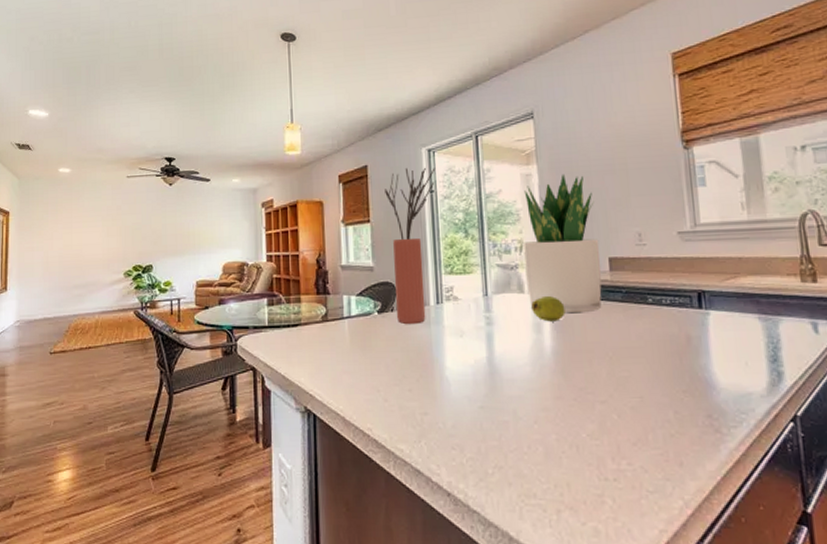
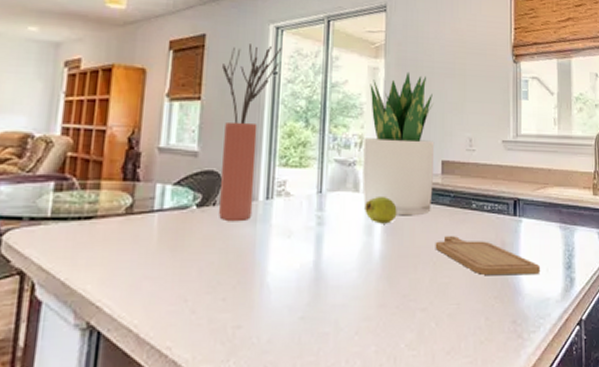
chopping board: none [609,331,737,370] -> present [435,236,540,276]

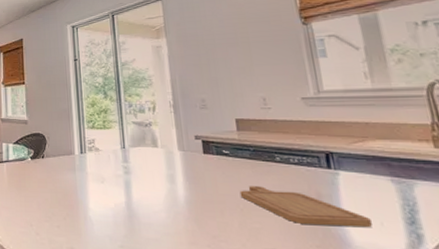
vase: present [219,44,282,222] -> none [37,40,79,170]
planter: present [363,71,435,216] -> none [155,46,231,168]
fruit: present [365,196,397,224] -> none [164,150,197,174]

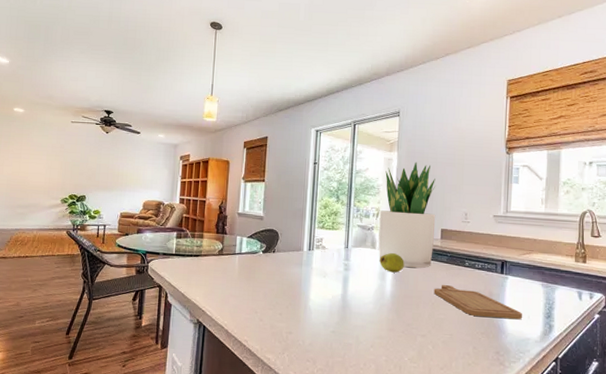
planter: none [155,46,231,168] -> present [378,161,436,269]
fruit: none [164,150,197,174] -> present [380,252,404,273]

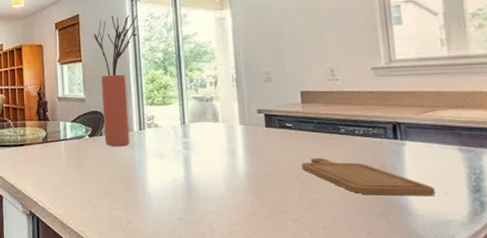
vase: none [277,143,320,265] -> present [94,14,138,147]
planter: present [378,161,436,269] -> none [218,16,294,141]
fruit: present [380,252,404,273] -> none [225,124,258,148]

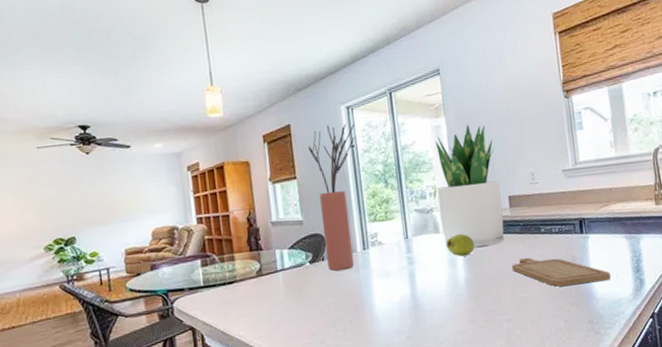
planter: none [218,16,294,141] -> present [435,124,504,248]
fruit: none [225,124,258,148] -> present [446,233,475,257]

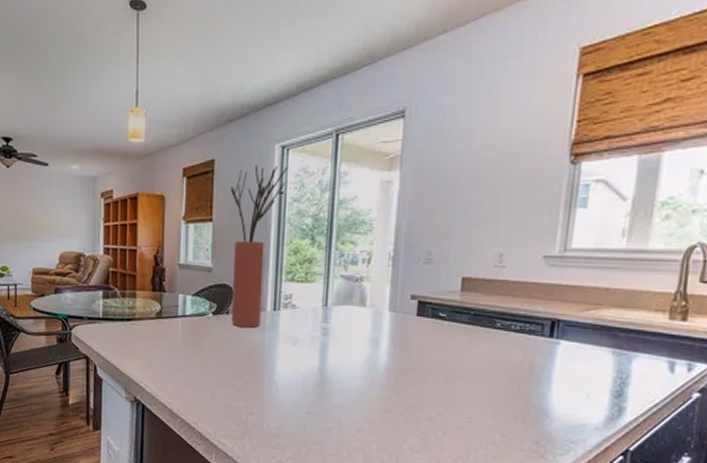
planter: present [435,124,504,248] -> none [370,183,457,332]
fruit: present [446,233,475,257] -> none [371,311,407,338]
chopping board: present [511,257,611,287] -> none [447,353,578,400]

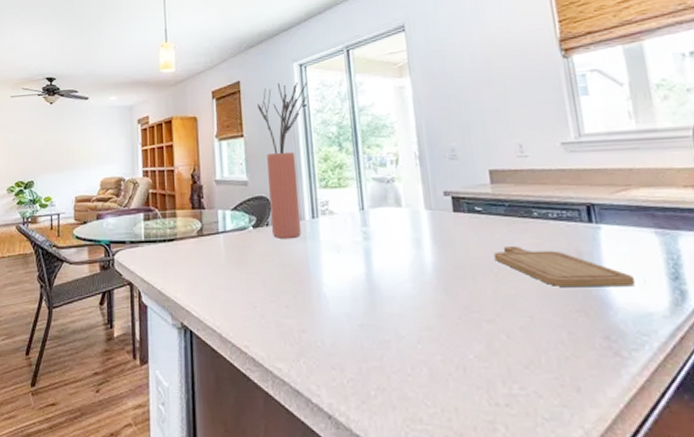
chopping board: none [447,353,578,400] -> present [493,246,635,288]

